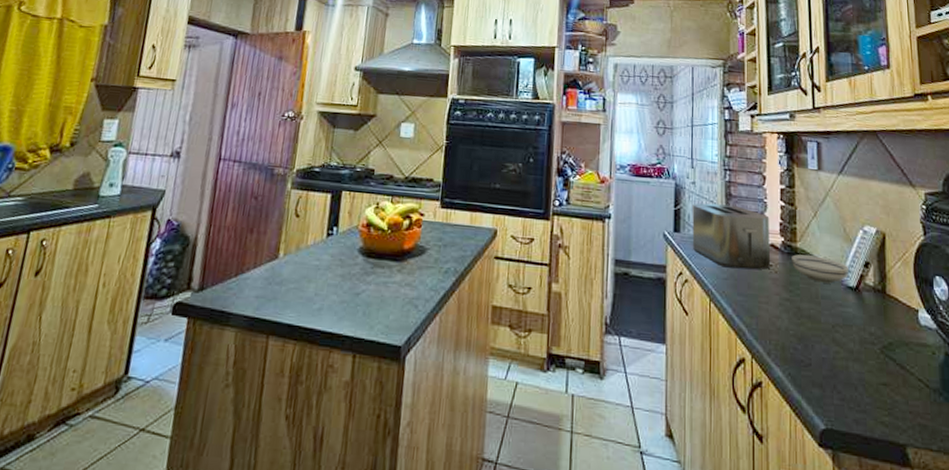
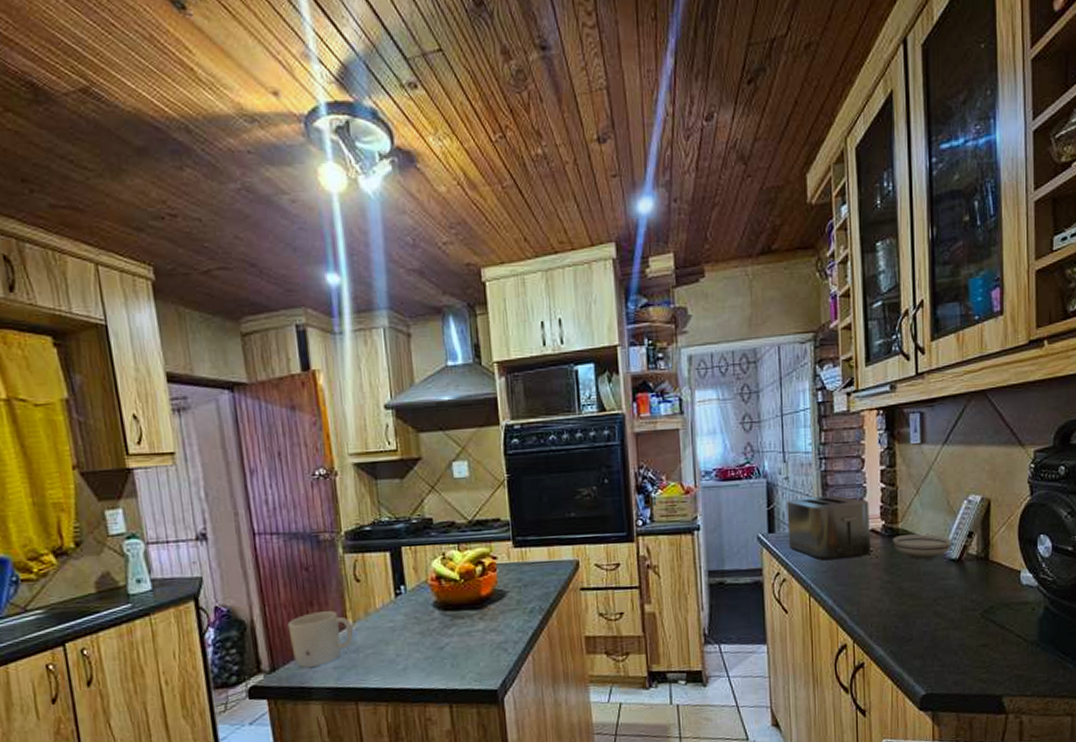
mug: none [223,239,283,294] -> present [287,611,353,669]

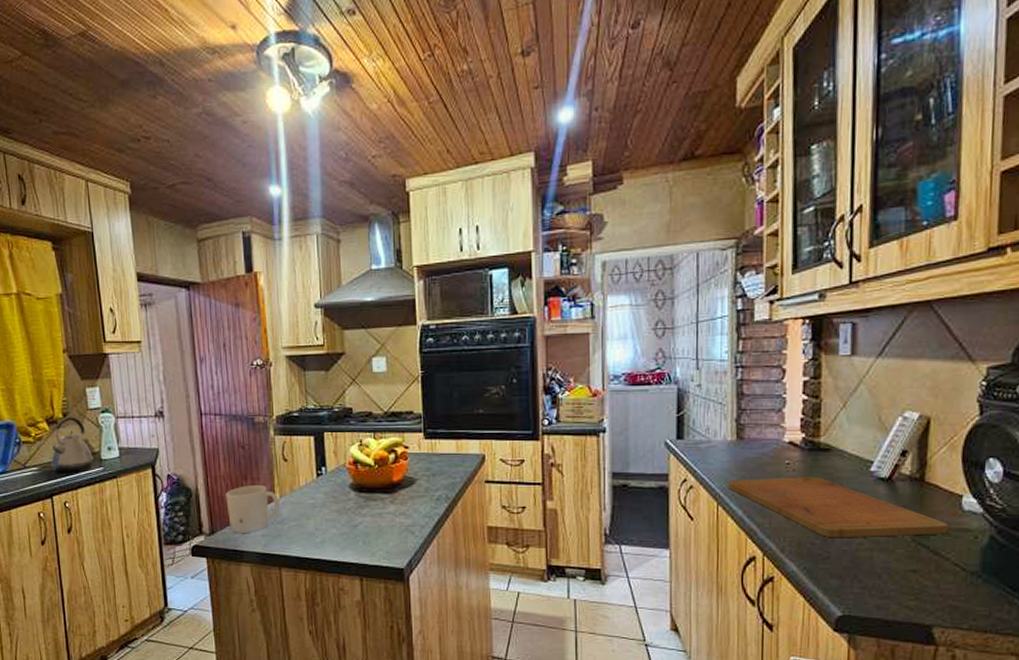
kettle: none [60,546,118,616] -> present [50,417,93,474]
toaster: present [787,495,872,561] -> none [697,405,789,470]
cutting board: none [818,562,1012,621] -> present [728,477,950,538]
bowl: present [893,534,953,560] -> none [813,449,883,476]

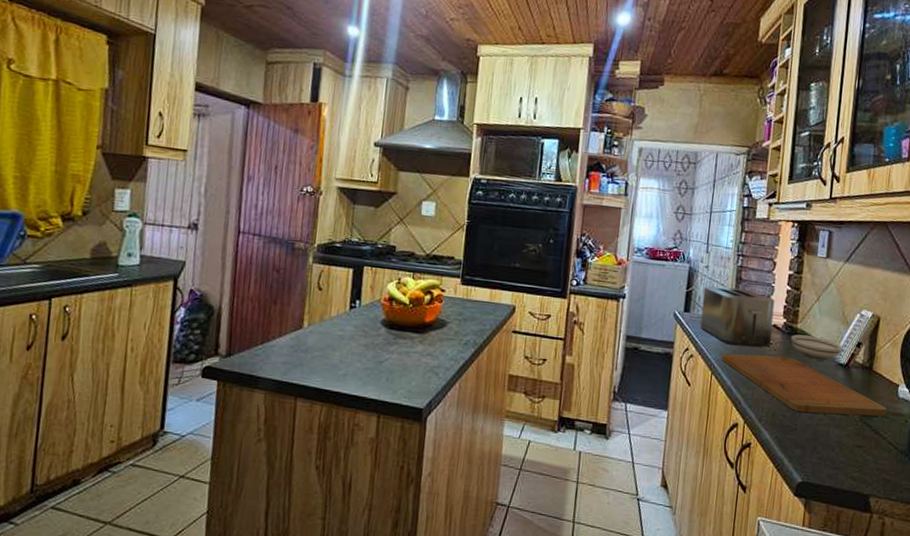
kettle: present [50,417,93,474] -> none [56,215,109,277]
mug: present [225,485,280,534] -> none [249,310,307,360]
toaster: none [697,405,789,470] -> present [700,285,775,347]
bowl: none [813,449,883,476] -> present [790,334,843,361]

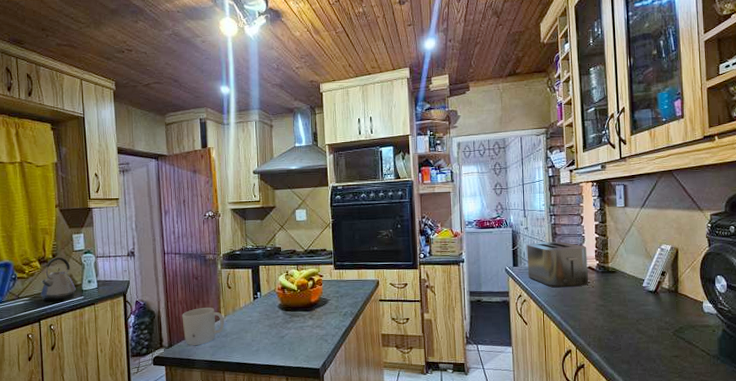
kettle: none [56,215,109,277] -> present [40,257,76,303]
mug: none [249,310,307,360] -> present [182,307,224,346]
cutting board: present [721,353,888,417] -> none [549,291,697,335]
bowl: present [790,334,843,361] -> none [605,271,650,291]

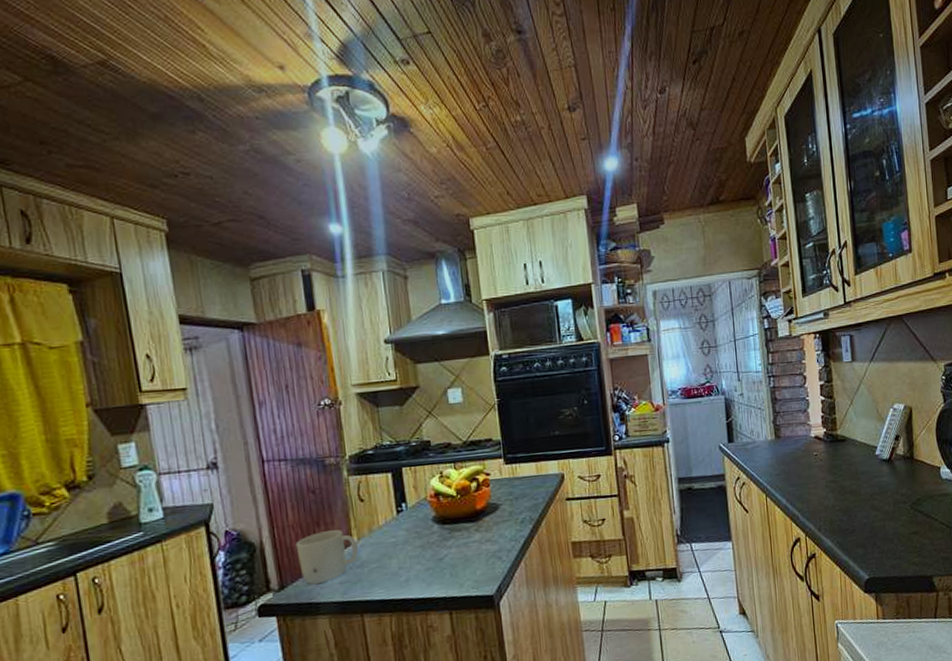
kettle: present [40,257,76,303] -> none [72,478,130,546]
toaster: present [527,241,589,288] -> none [743,408,816,465]

